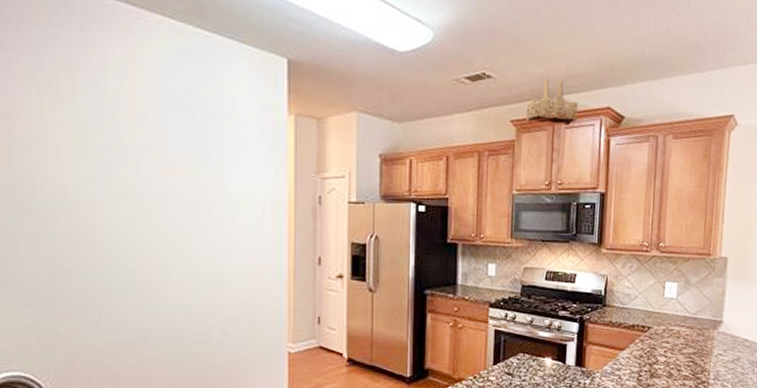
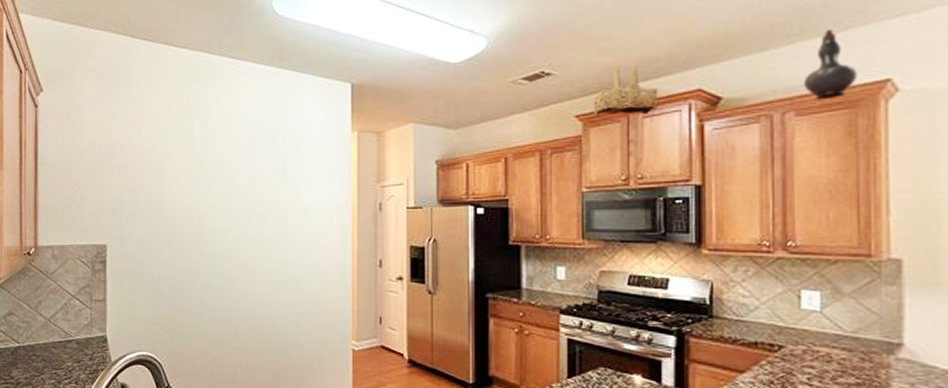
decorative vase: none [679,67,715,128] -> present [803,29,858,101]

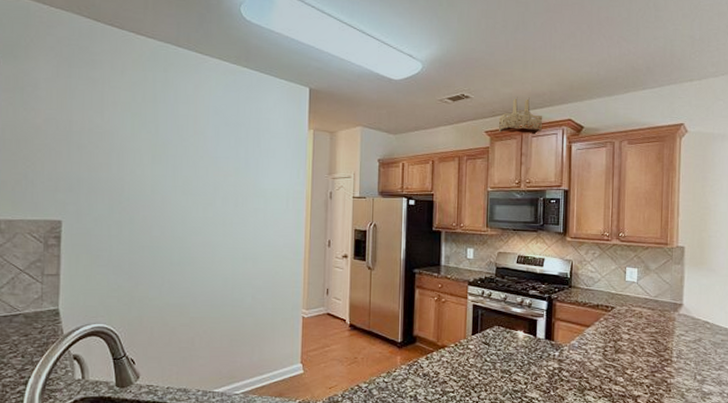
decorative vase: present [803,29,858,101] -> none [633,85,665,135]

